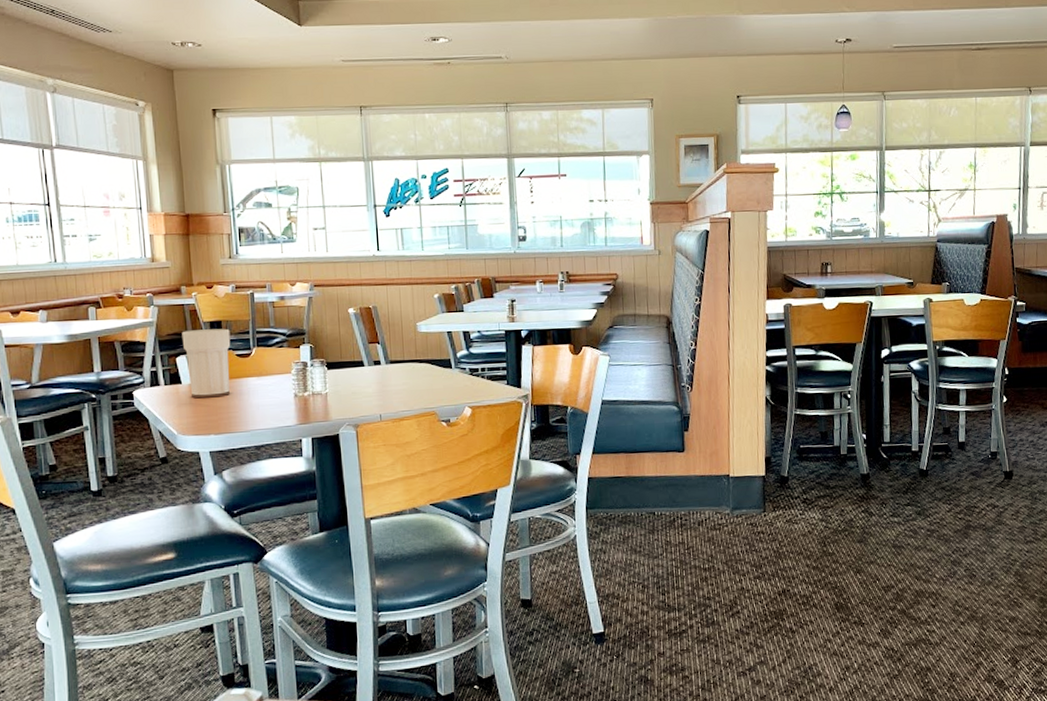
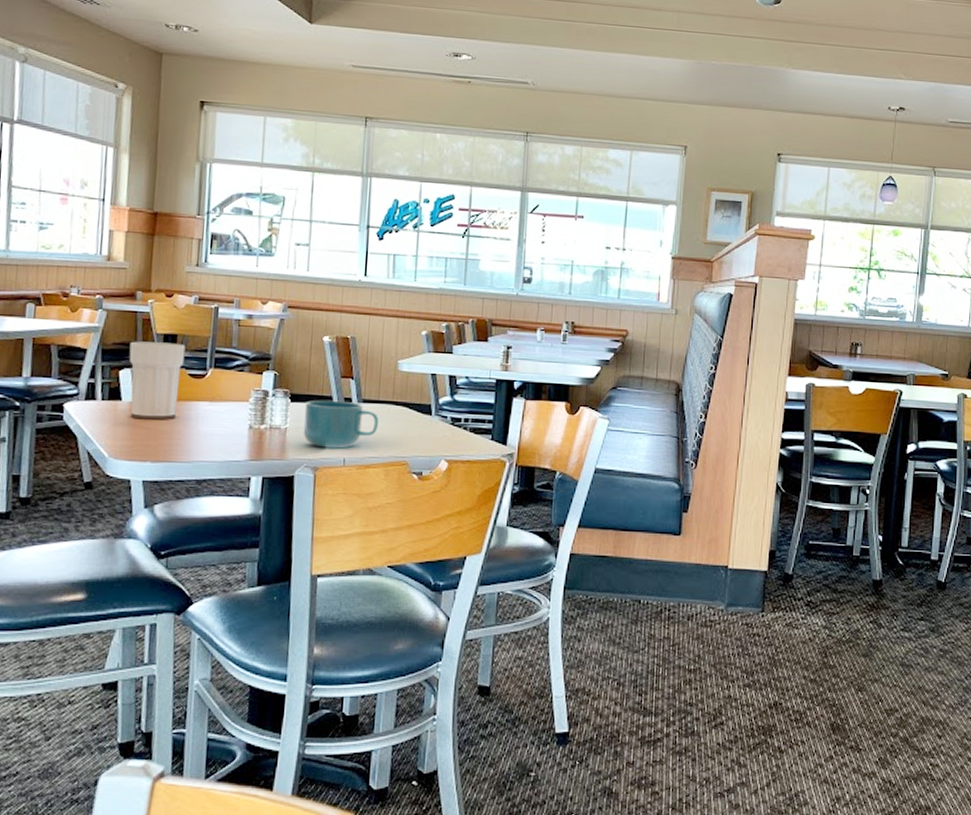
cup: none [340,364,406,407] -> present [303,400,378,448]

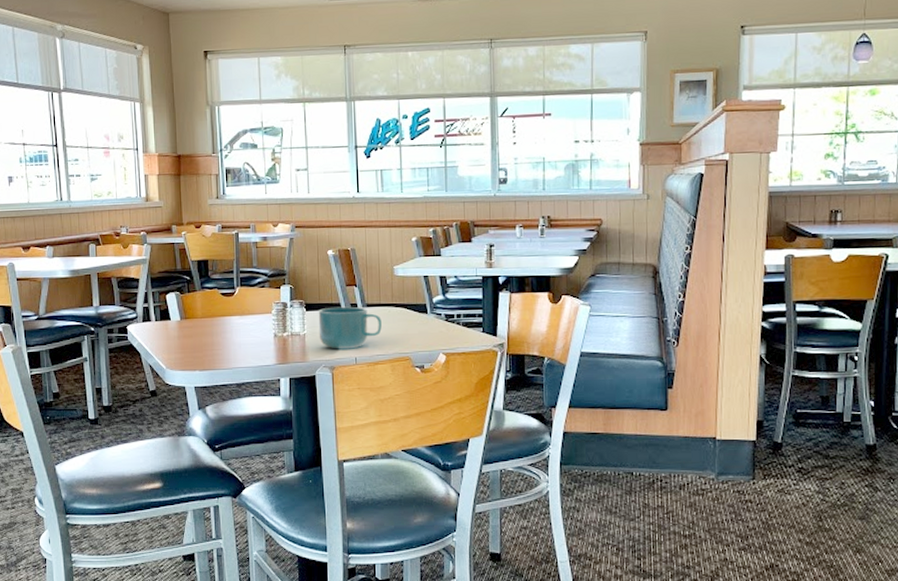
cup: present [129,341,186,420] -> none [172,267,216,335]

